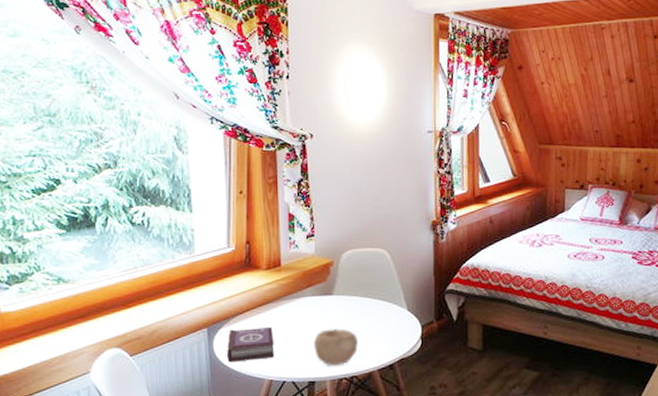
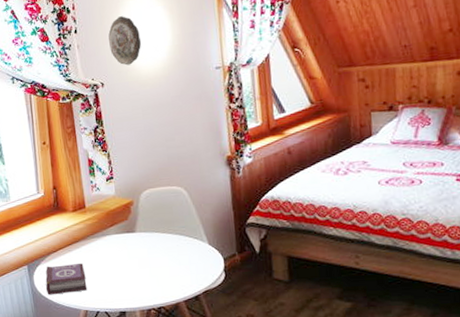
bowl: present [314,328,358,366] -> none [121,263,163,298]
decorative plate: none [322,68,356,119] -> present [108,16,142,66]

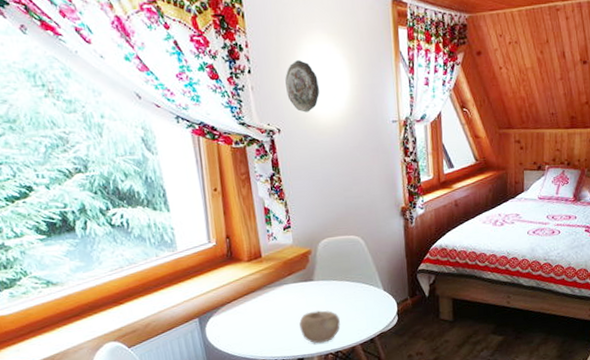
book: present [45,264,87,295] -> none [219,313,264,347]
bowl: none [121,263,163,298] -> present [299,310,340,344]

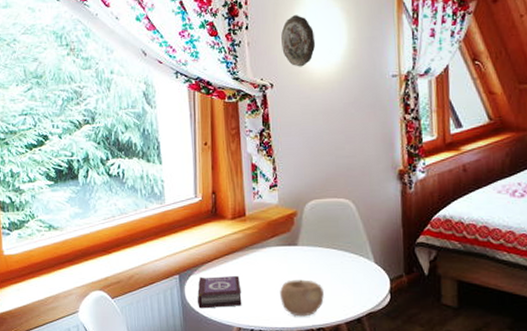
book: none [219,313,264,347] -> present [197,276,242,309]

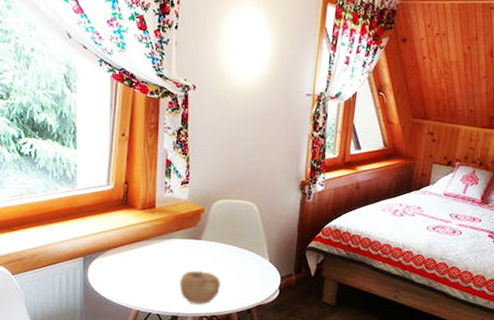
book: present [197,276,242,309] -> none [100,261,144,291]
decorative plate: present [281,15,316,67] -> none [208,22,241,74]

